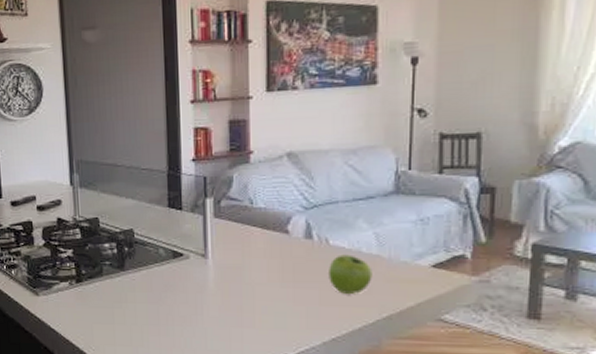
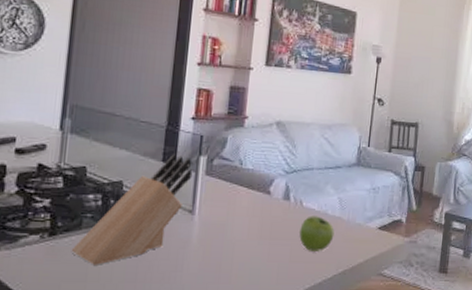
knife block: none [97,198,201,309] -> present [71,154,193,265]

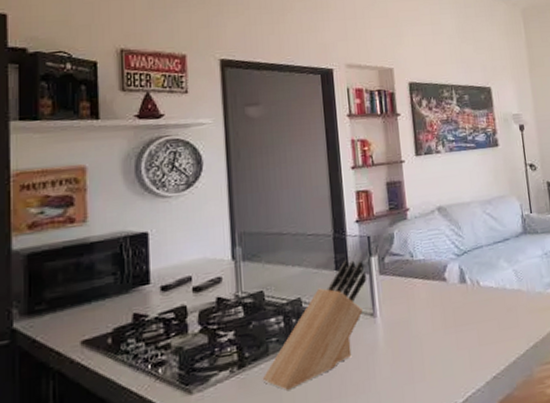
fruit: present [299,215,334,251] -> none [482,292,518,331]

